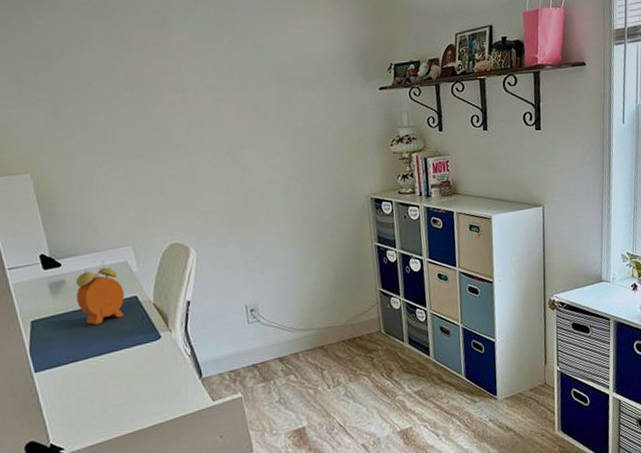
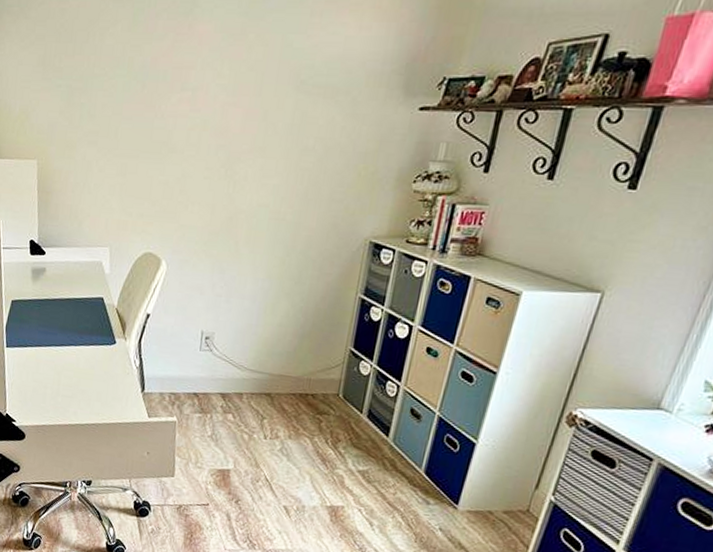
alarm clock: present [76,260,125,325] -> none [51,255,93,317]

